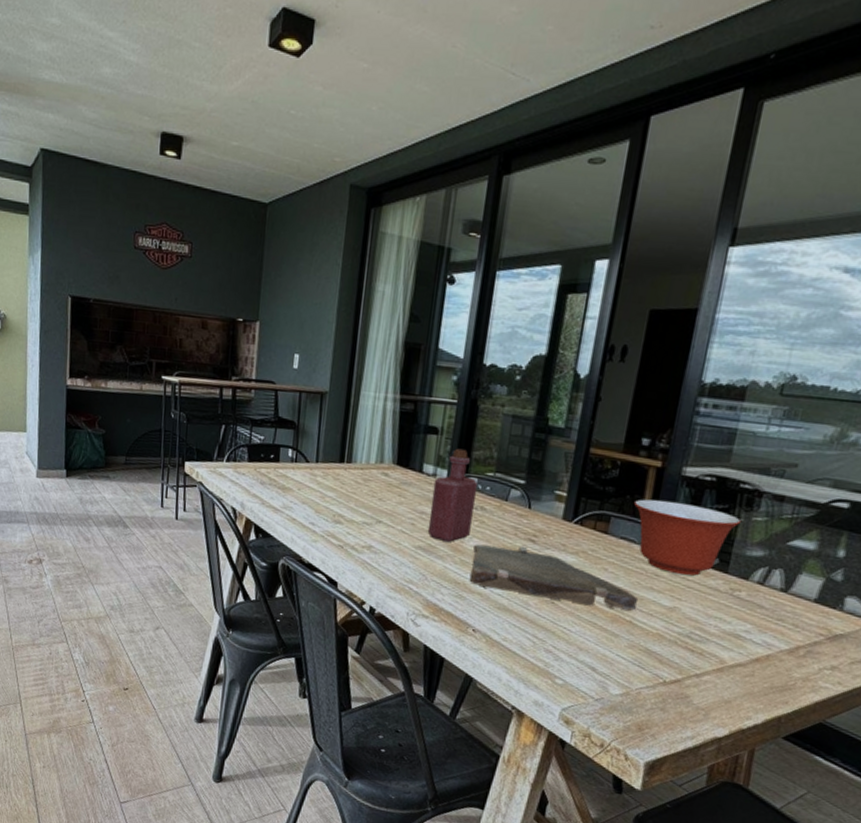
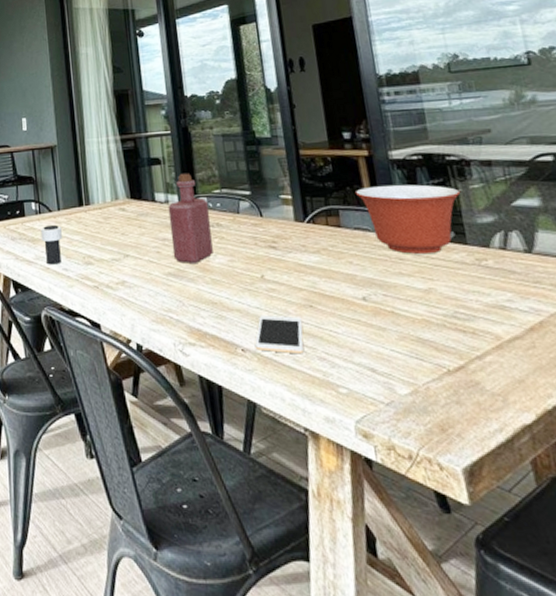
cup: none [292,475,316,517] -> present [40,224,62,265]
cutting board: present [469,544,639,611] -> none [220,254,395,303]
cell phone: none [486,602,540,644] -> present [254,315,304,354]

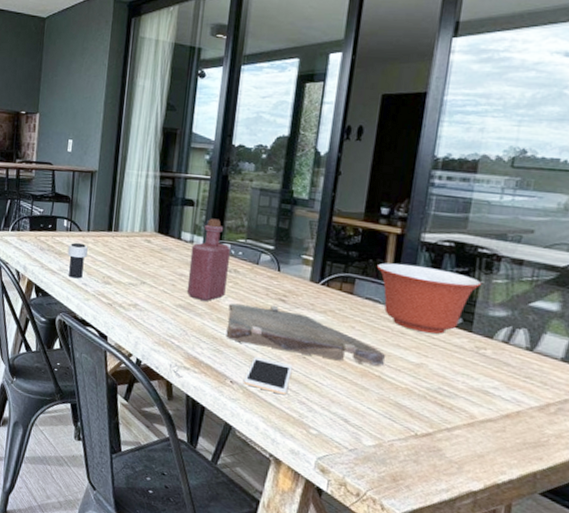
cutting board: none [220,254,395,303] -> present [226,303,386,367]

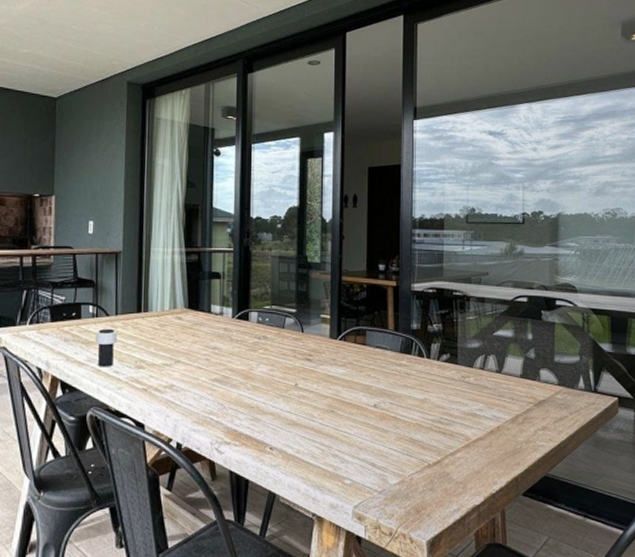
bottle: present [186,218,231,302] -> none [221,288,259,372]
cutting board: present [226,303,386,367] -> none [261,365,398,409]
cell phone: present [243,356,293,396] -> none [281,418,324,452]
mixing bowl: present [376,262,482,334] -> none [381,312,460,370]

